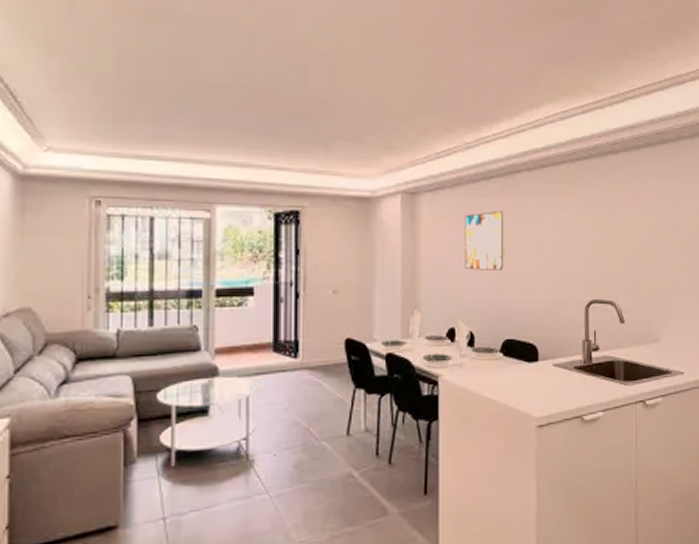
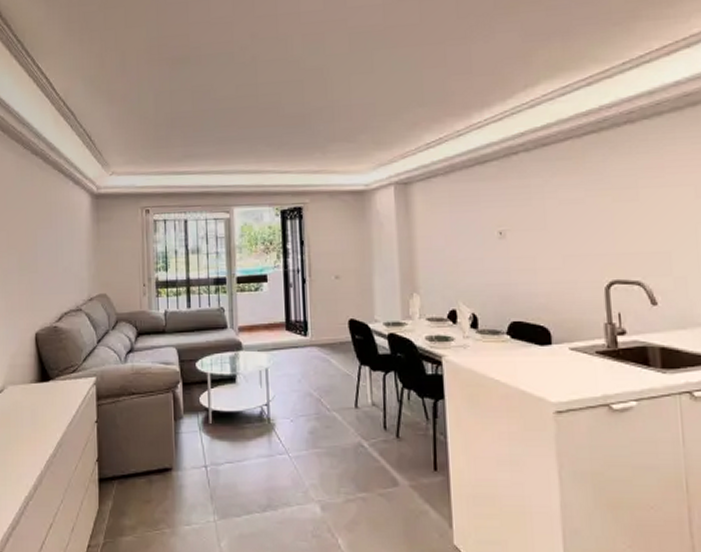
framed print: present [465,210,504,270] -> none [460,193,506,254]

